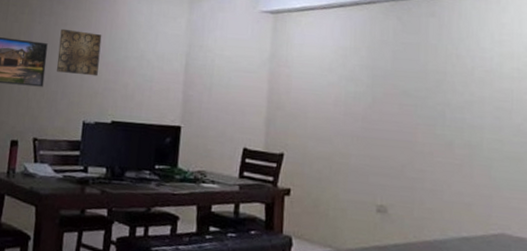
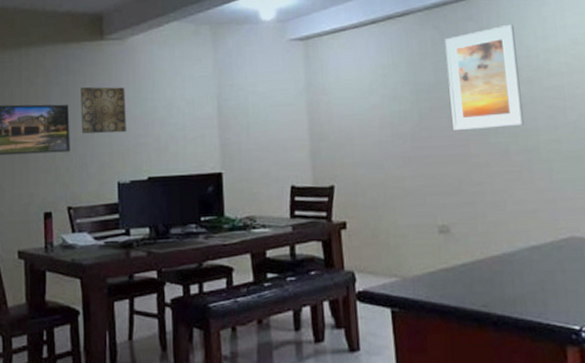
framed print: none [403,25,474,122] -> present [445,24,524,130]

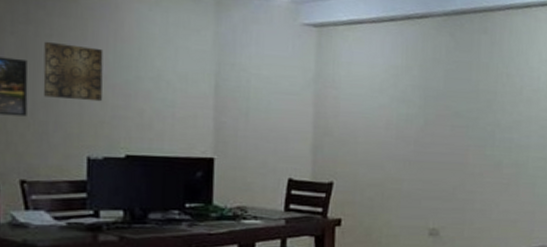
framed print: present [445,24,524,130] -> none [455,43,524,142]

